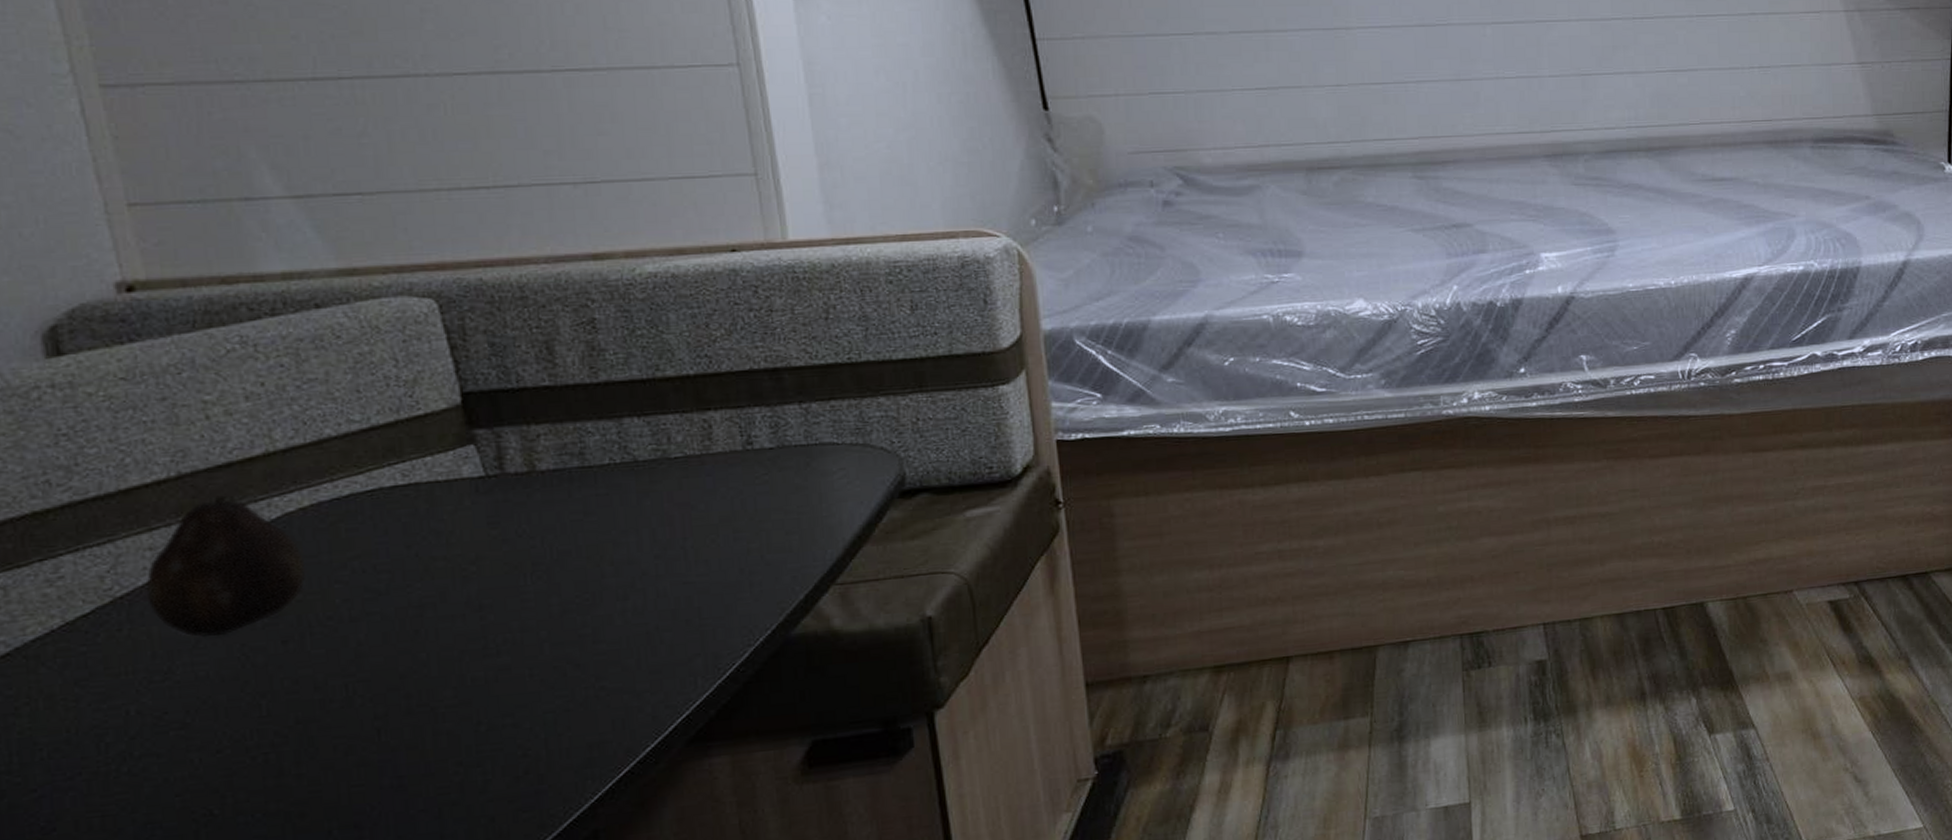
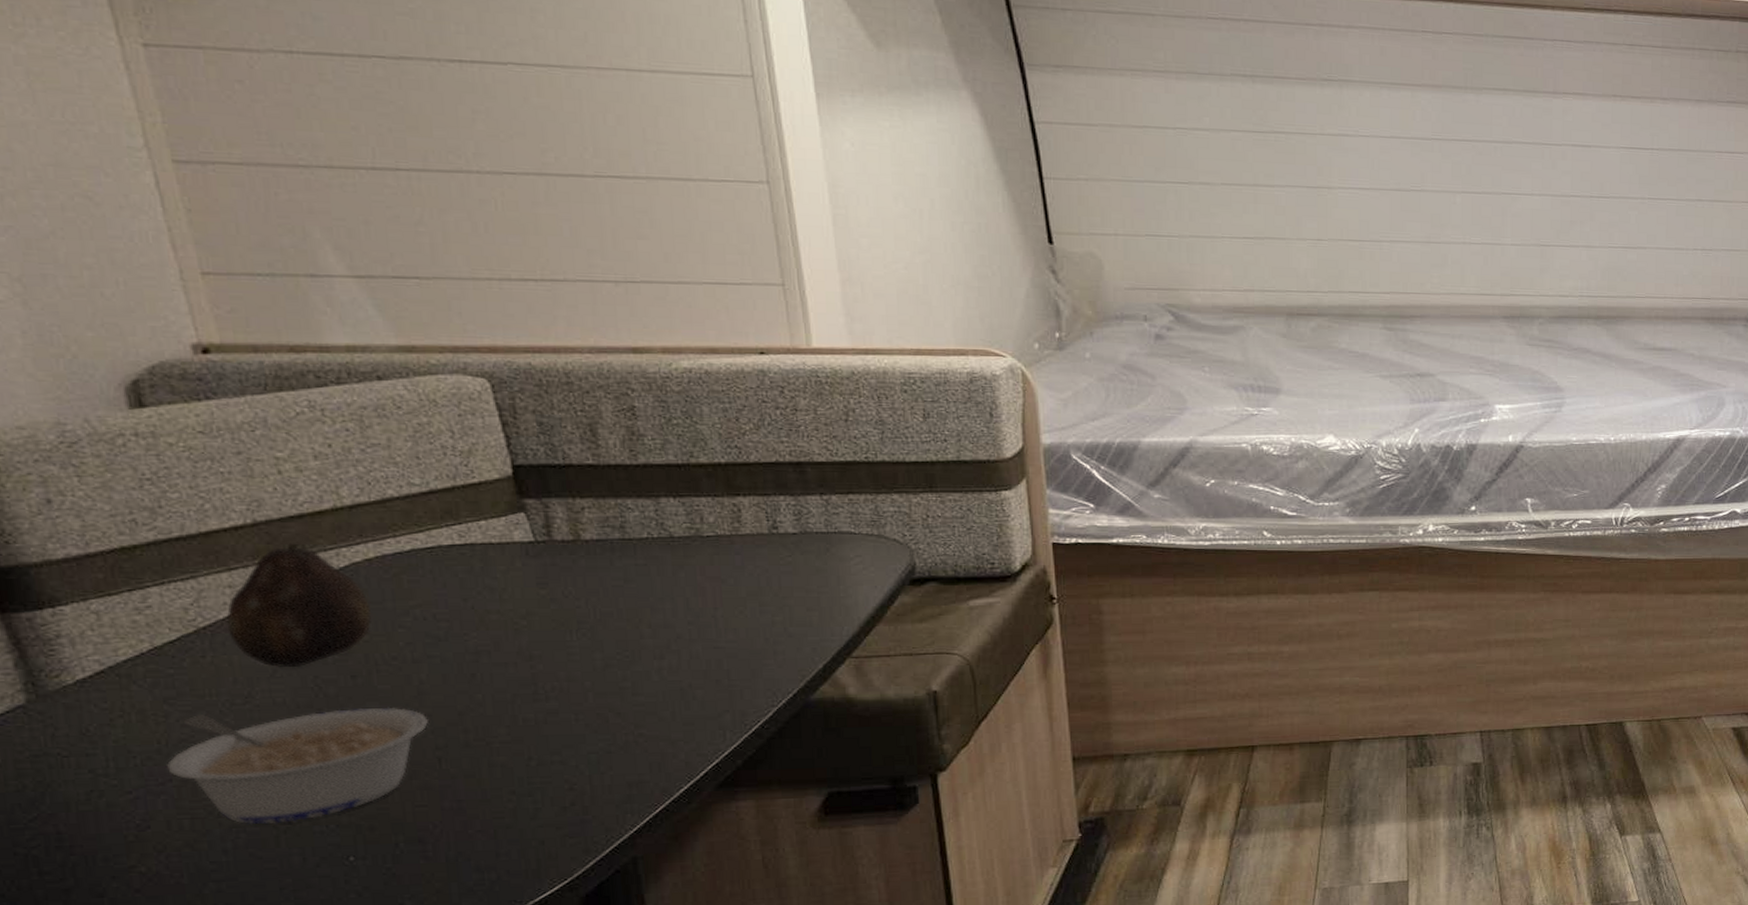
legume: none [76,674,366,820] -> present [167,707,428,825]

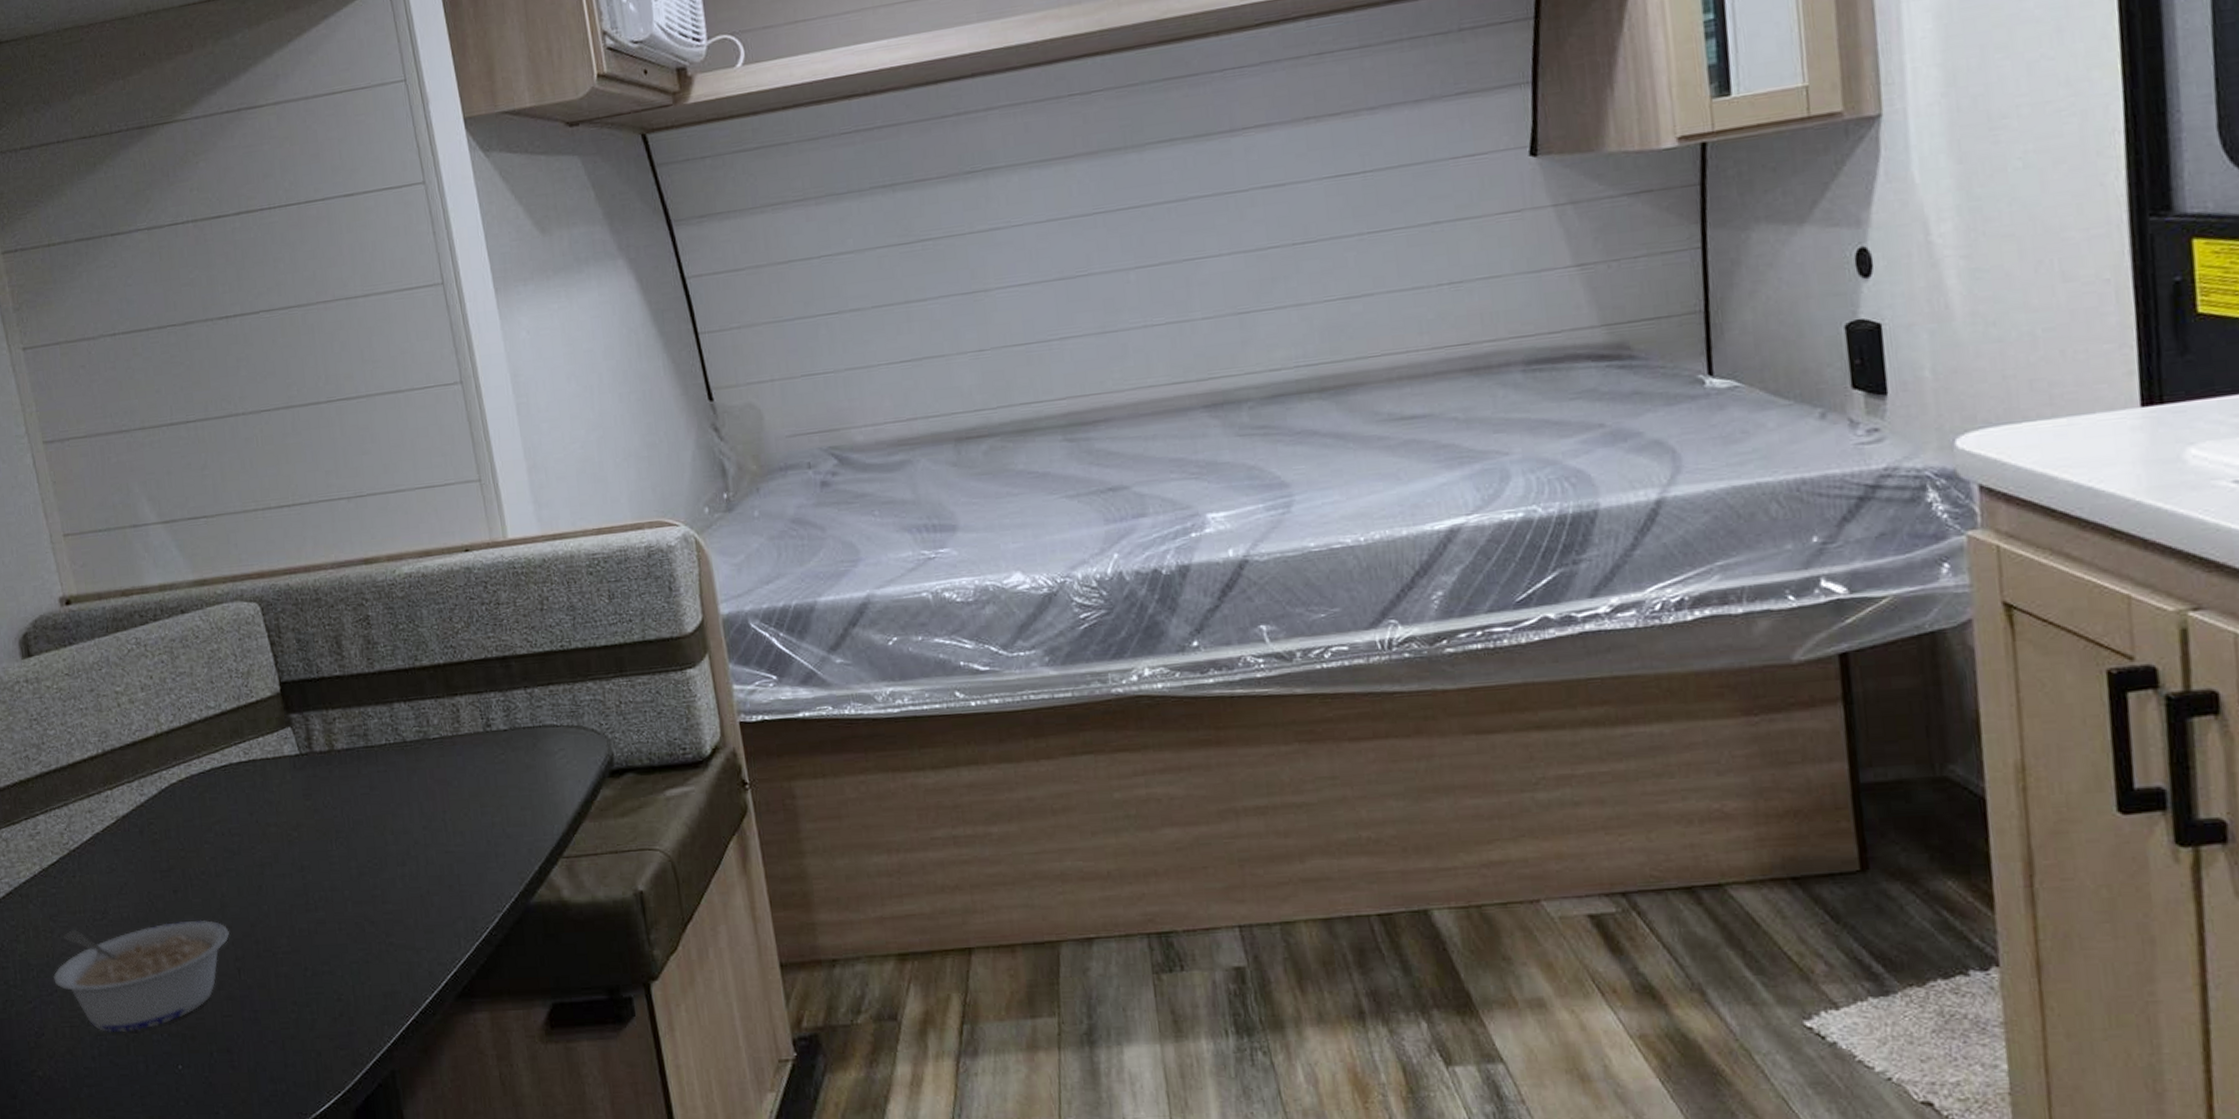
fruit: present [226,542,372,668] -> none [88,767,186,885]

